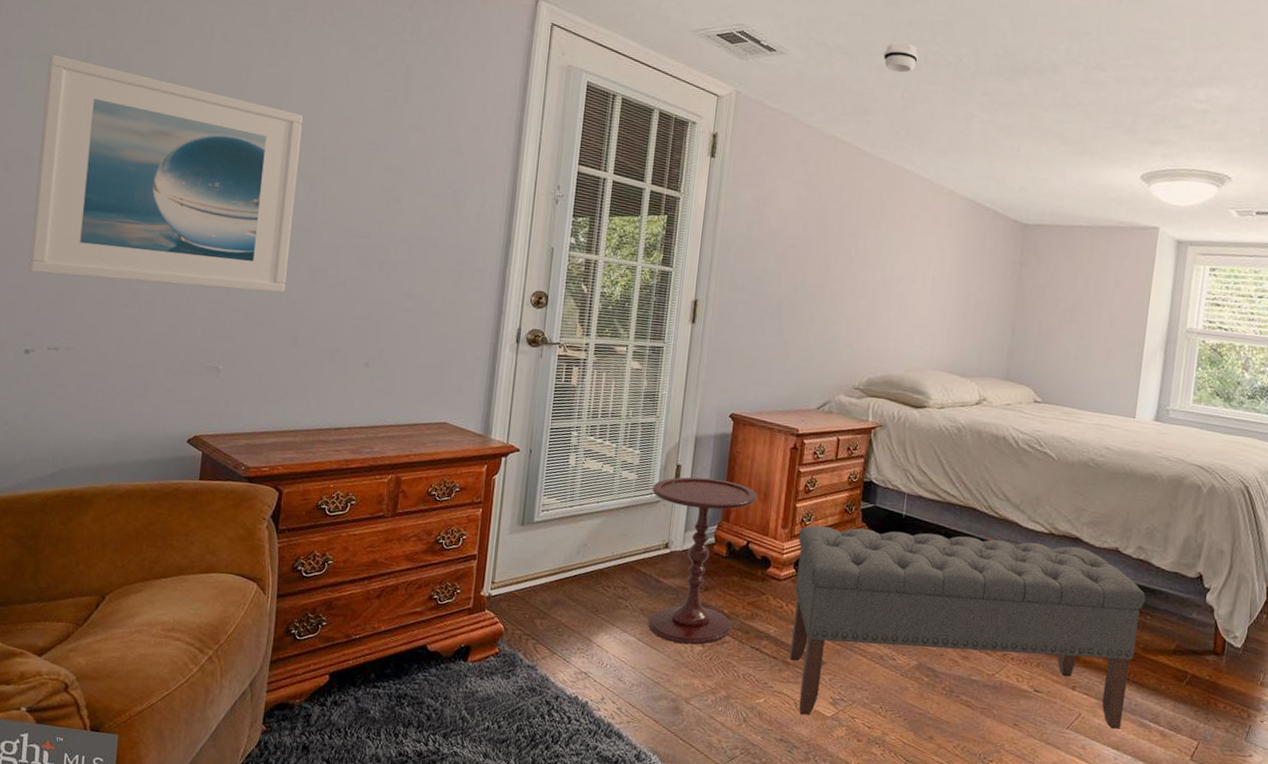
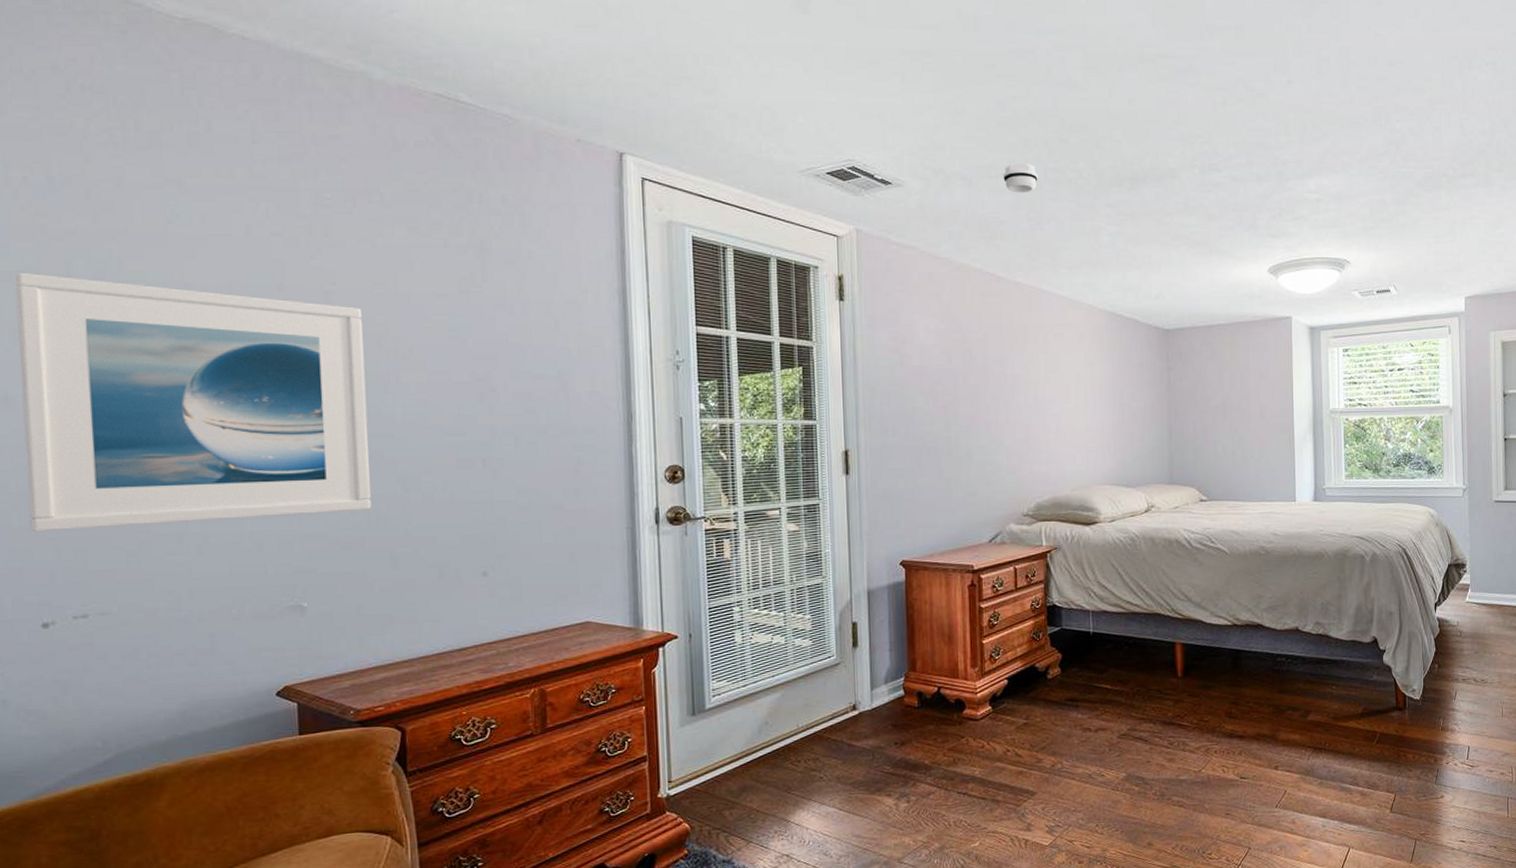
side table: present [647,477,757,645] -> none [830,630,941,804]
bench: present [790,525,1146,730] -> none [989,633,1330,849]

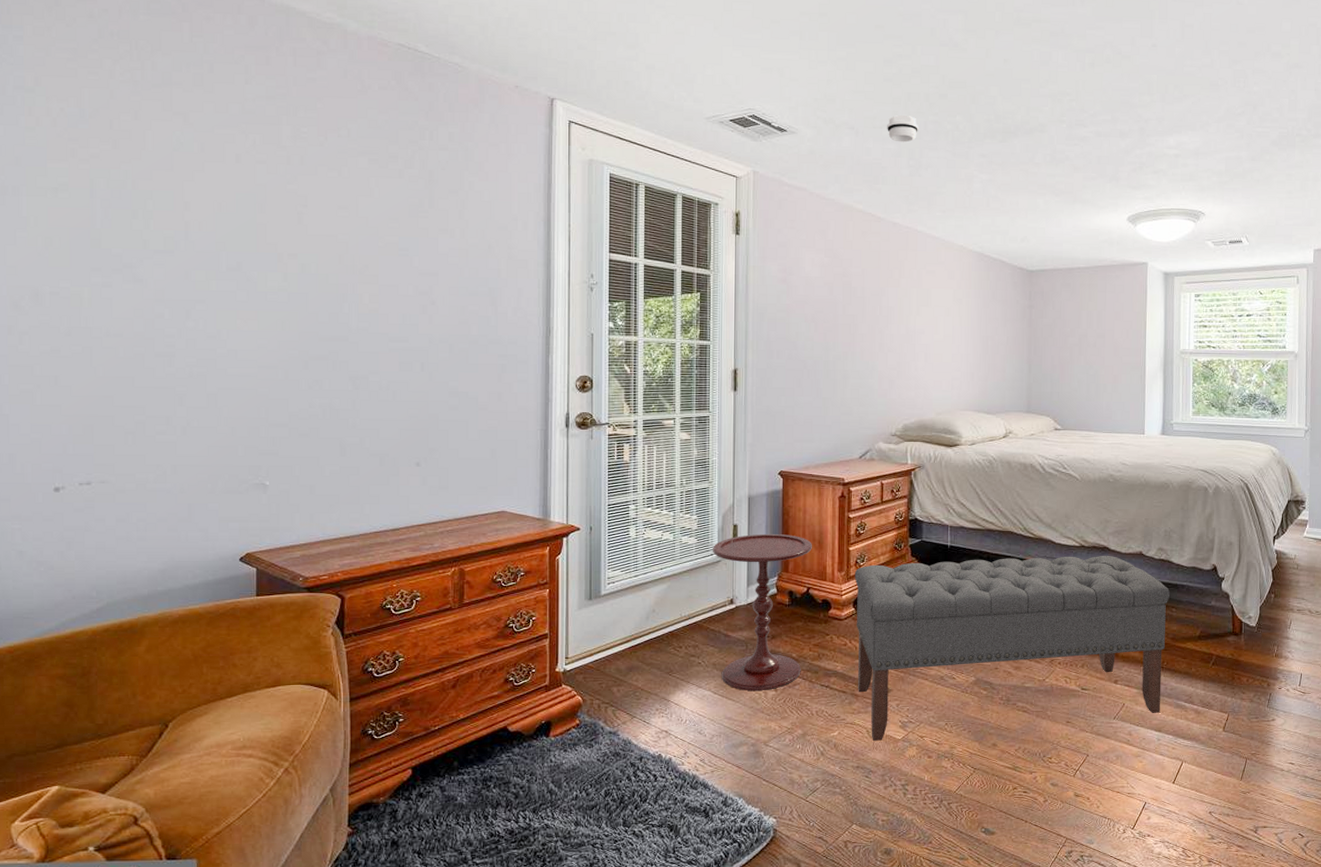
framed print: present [15,272,371,532] -> none [49,188,328,410]
side table: none [830,630,941,804] -> present [713,533,812,690]
bench: none [989,633,1330,849] -> present [854,556,1171,741]

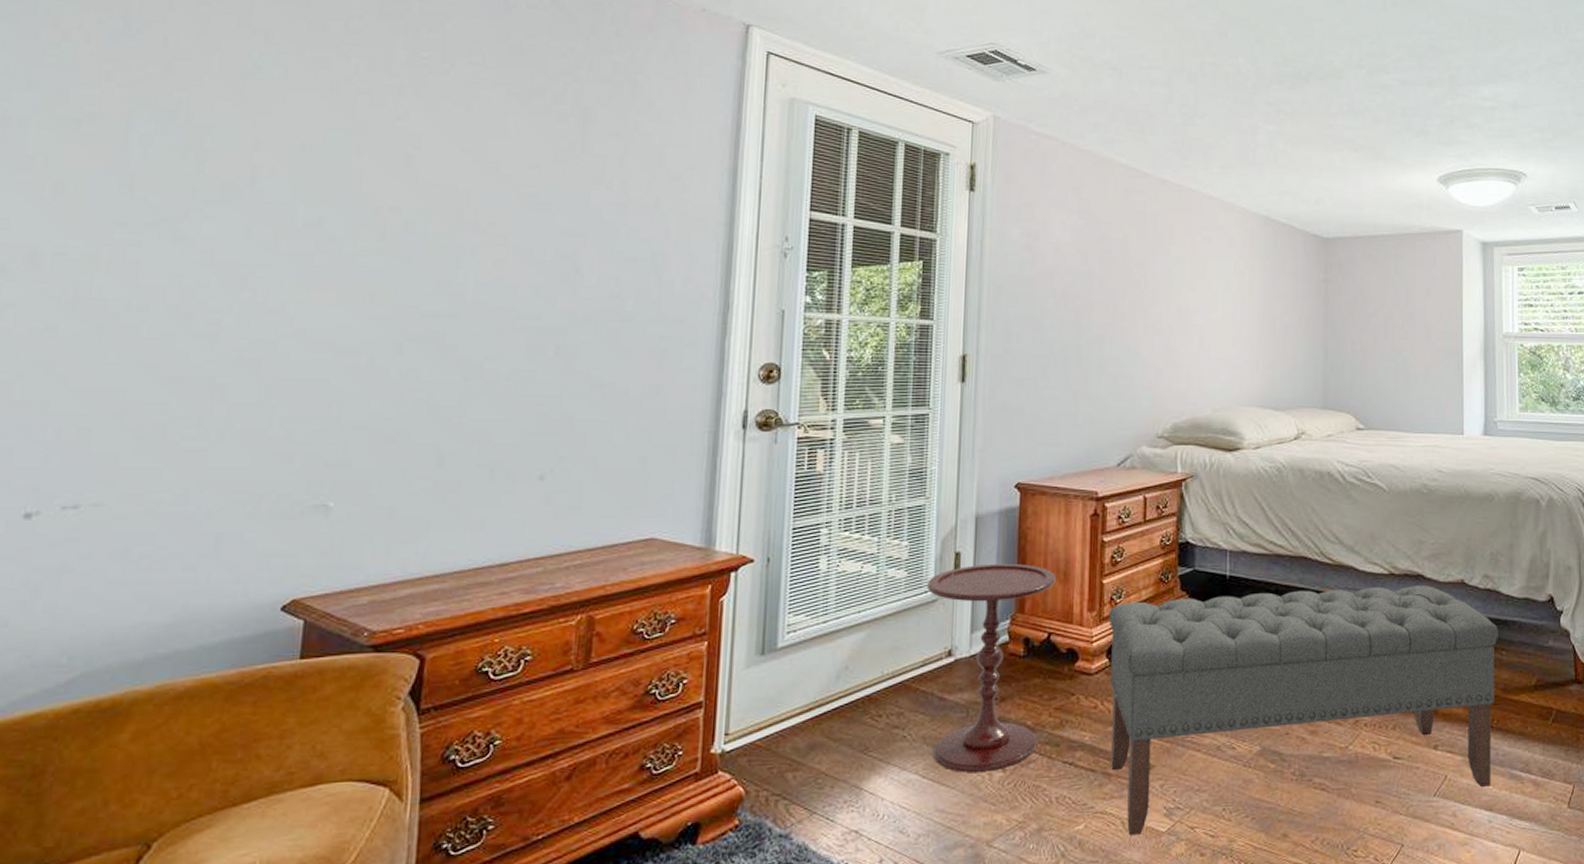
smoke detector: present [887,115,918,143] -> none [1156,55,1193,87]

